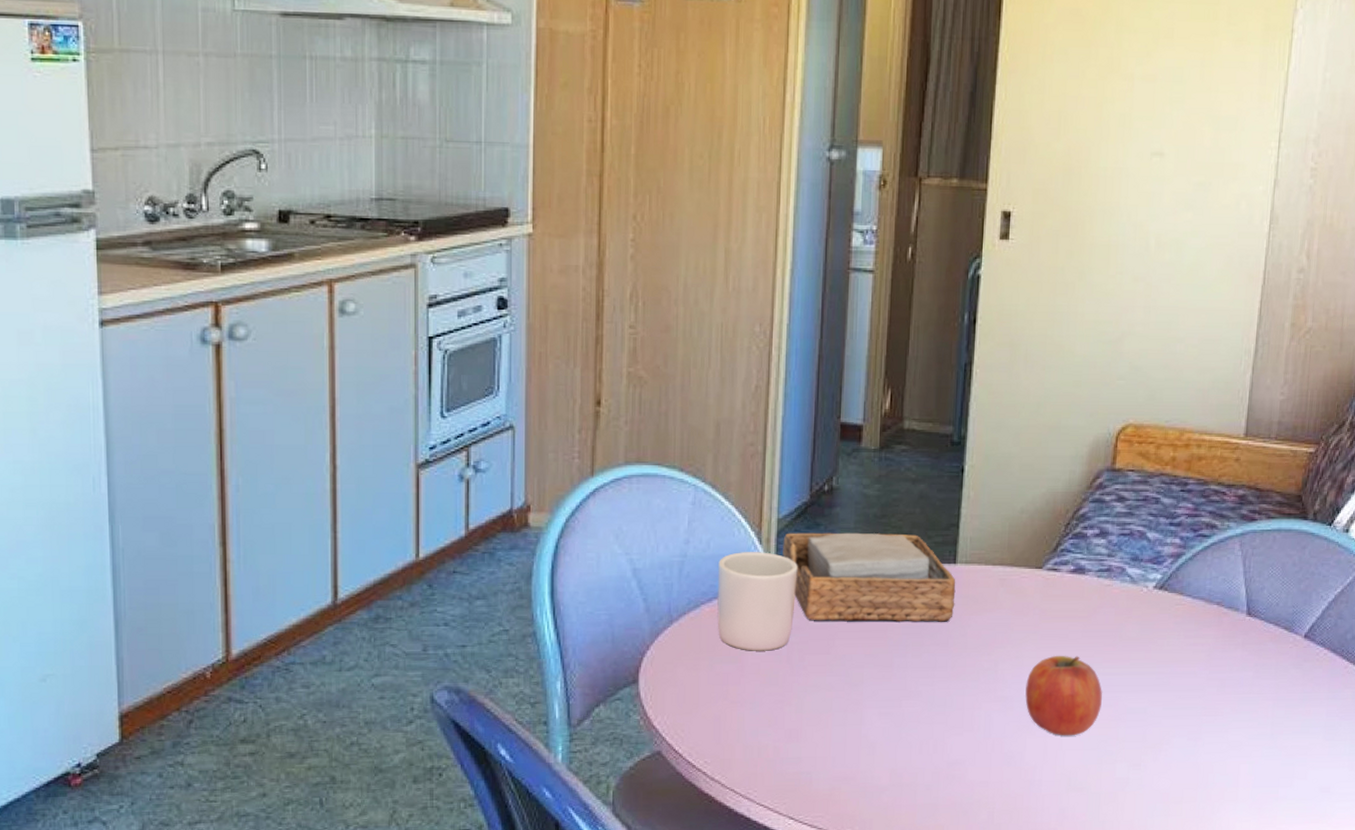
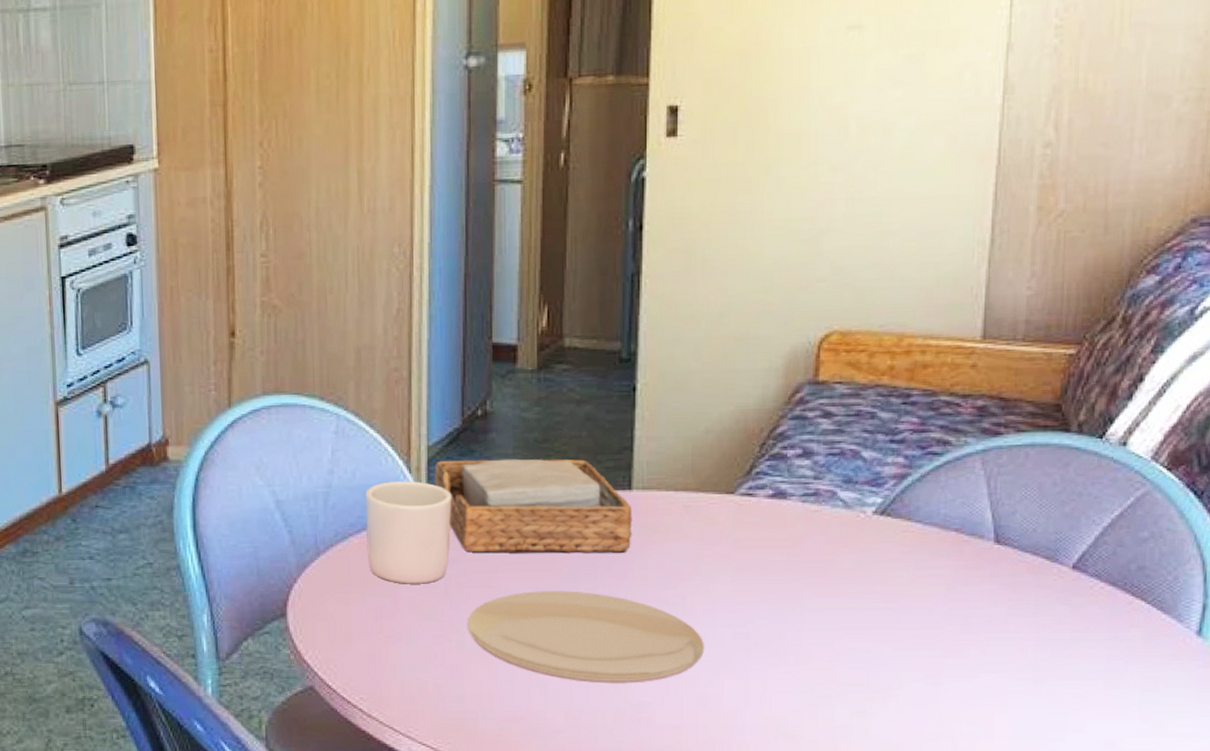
plate: none [806,657,1011,744] -> present [467,591,704,684]
fruit: present [1025,655,1103,736] -> none [720,588,815,678]

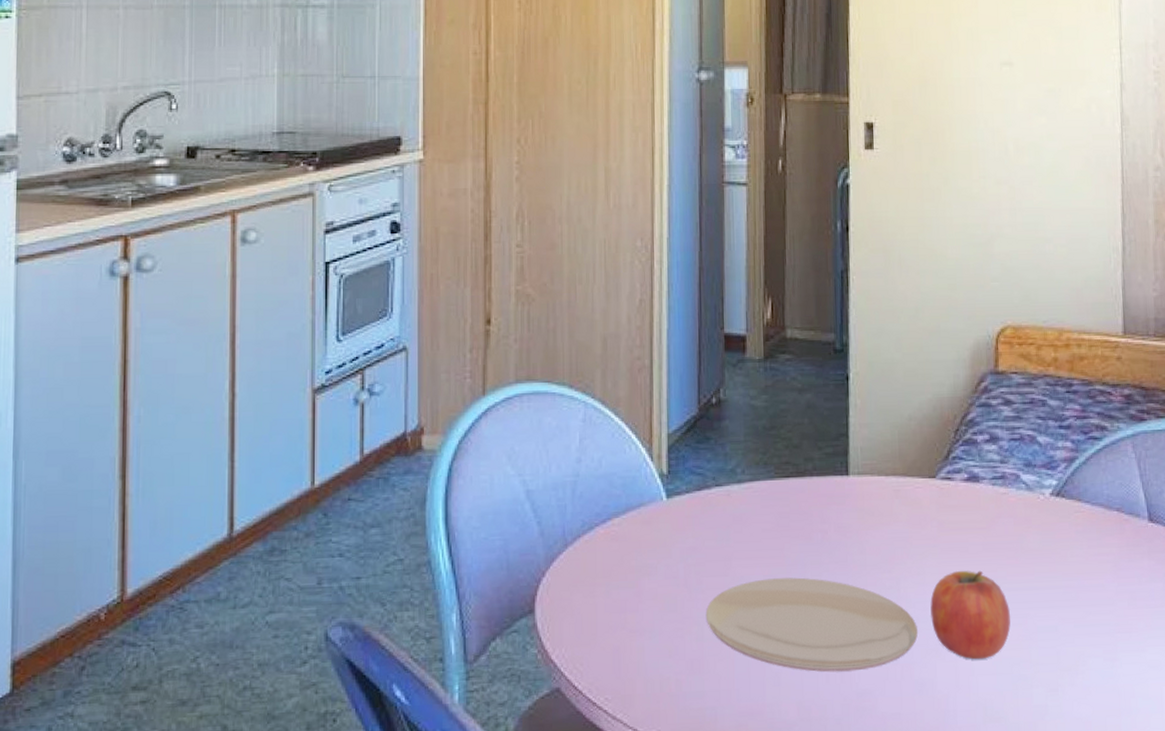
mug: present [365,481,452,584] -> none [611,469,691,575]
napkin holder: present [434,458,632,553] -> none [674,445,851,541]
fruit: none [720,588,815,678] -> present [930,570,1011,660]

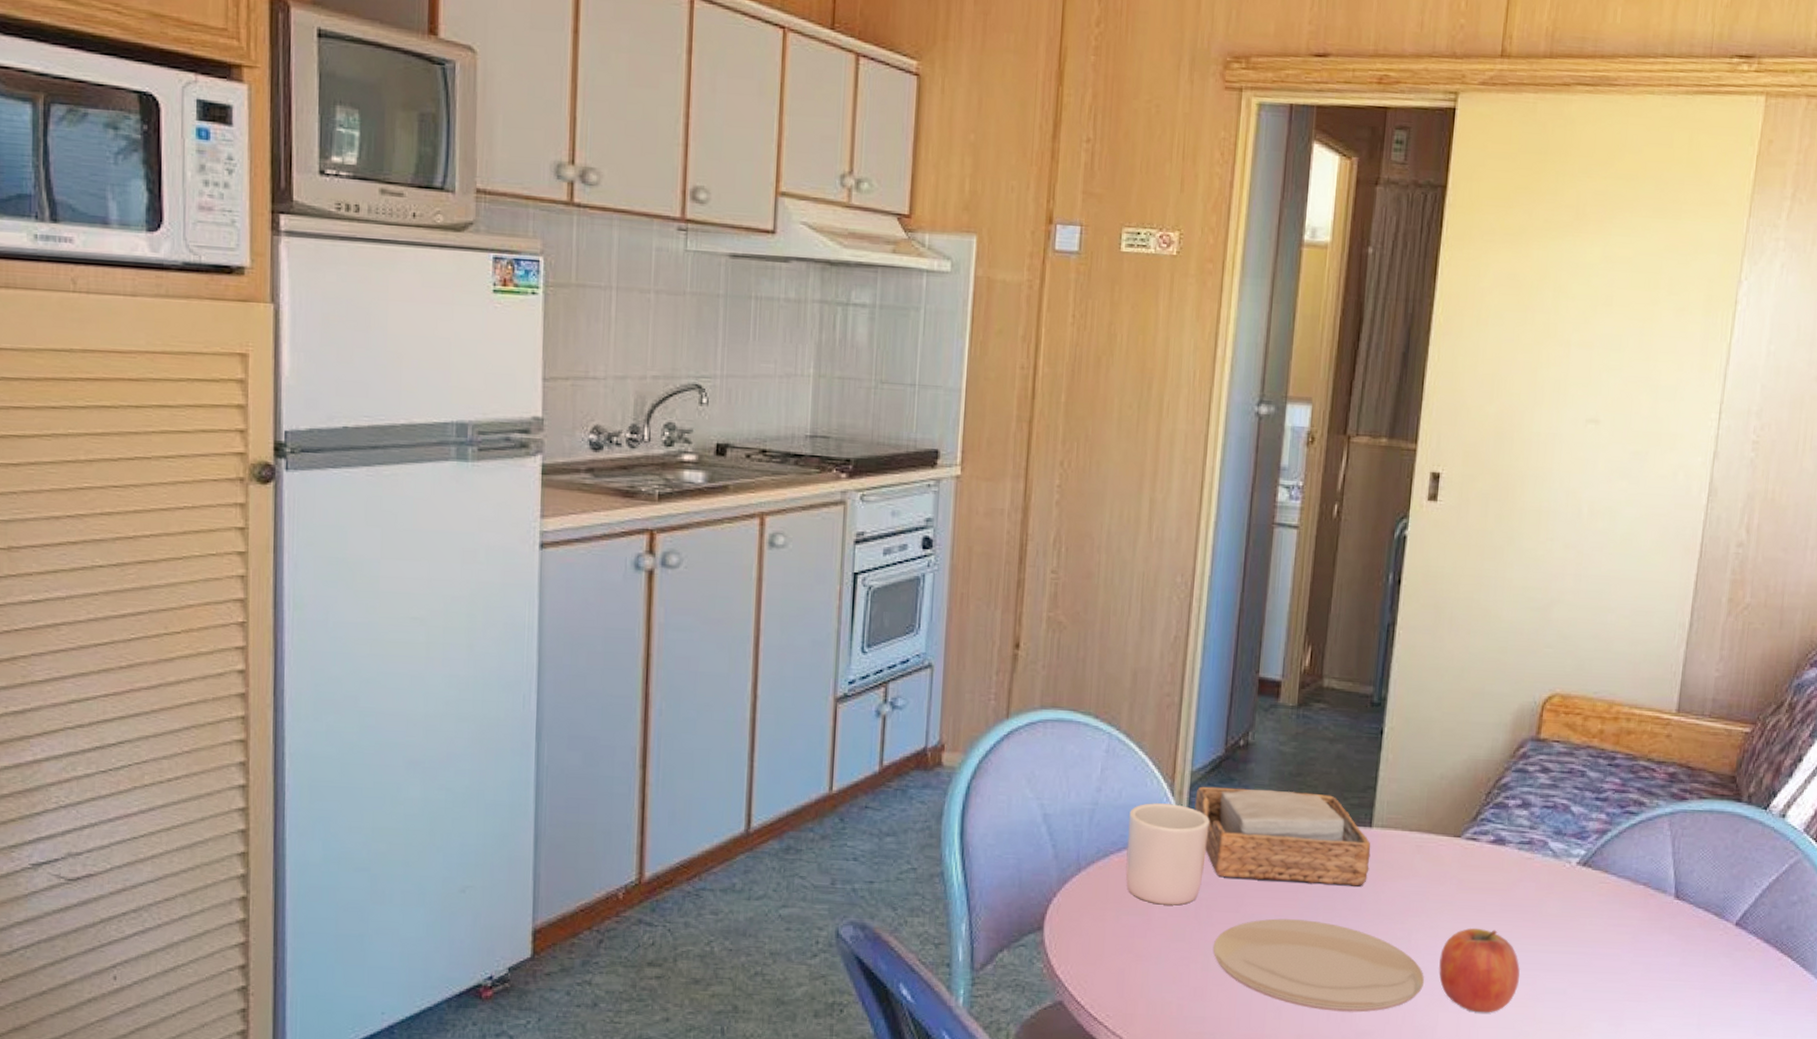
mug: none [611,469,691,575] -> present [1125,803,1210,906]
napkin holder: none [674,445,851,541] -> present [1194,786,1371,887]

